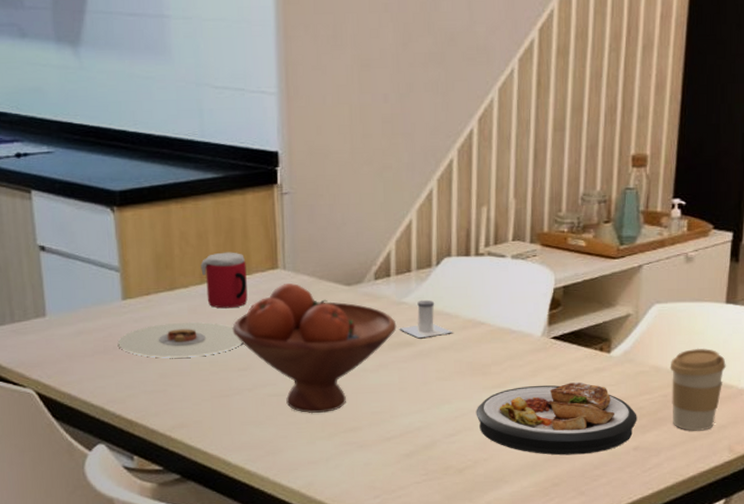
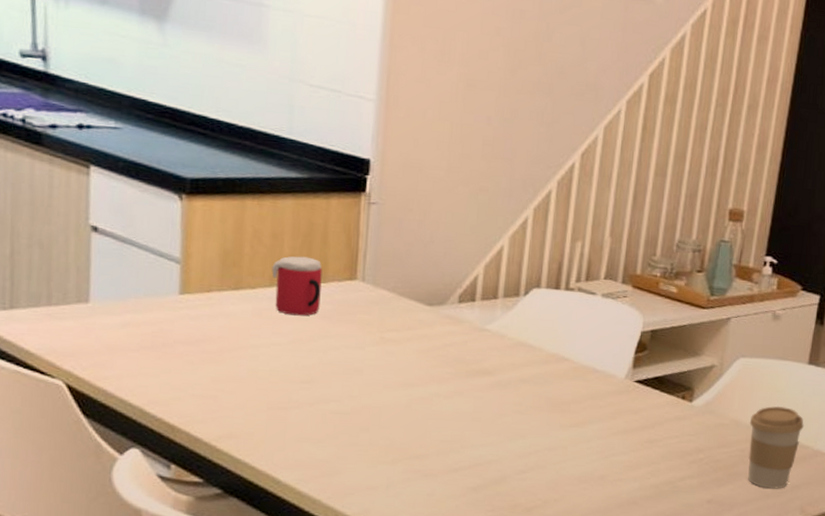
plate: present [117,322,242,358] -> none [168,324,309,364]
fruit bowl: present [232,283,397,414] -> none [299,296,477,436]
salt shaker: present [399,299,453,339] -> none [479,328,535,369]
plate: present [476,382,637,456] -> none [550,428,714,503]

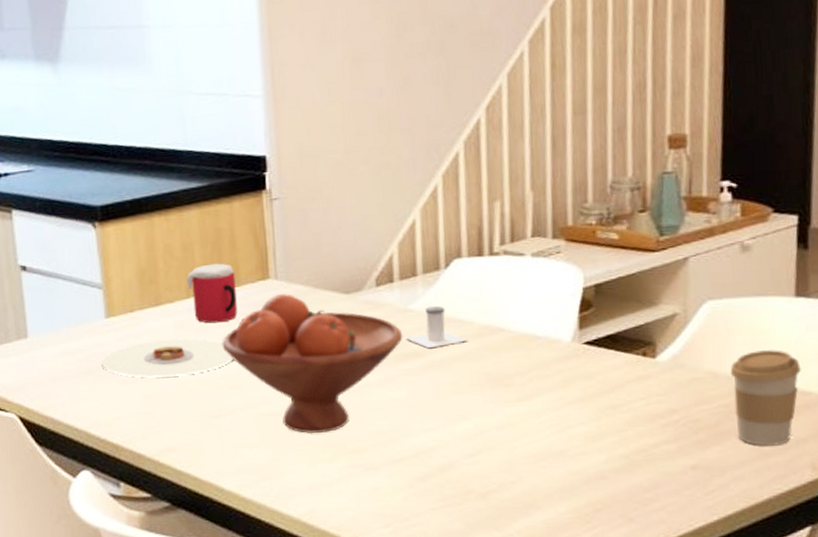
plate: none [168,324,309,364] -> present [101,338,233,378]
fruit bowl: none [299,296,477,436] -> present [222,294,403,434]
salt shaker: none [479,328,535,369] -> present [406,305,468,349]

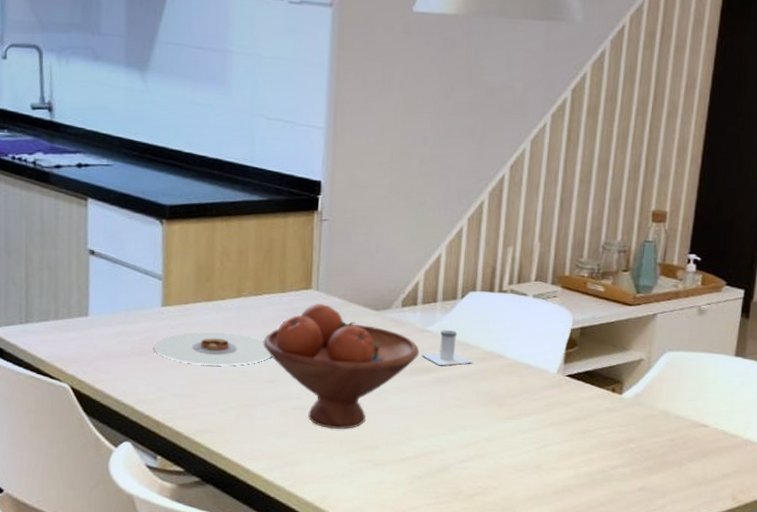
mug: present [186,263,238,324] -> none [239,269,282,323]
coffee cup: present [730,349,801,446] -> none [678,397,733,477]

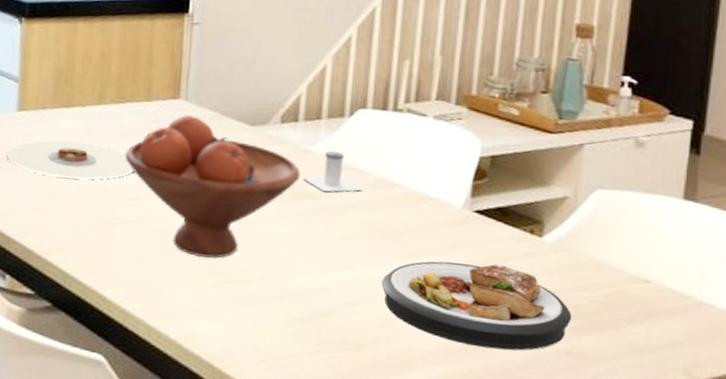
plate: none [489,420,645,491] -> present [381,261,572,351]

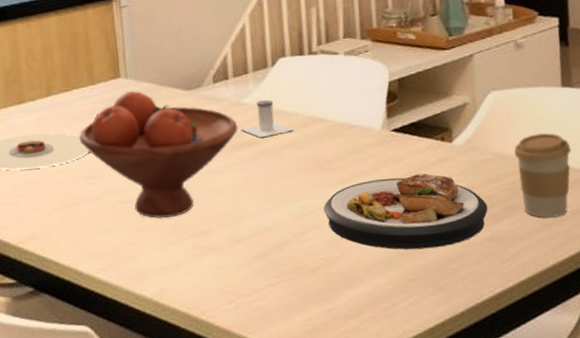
coffee cup: none [613,246,682,344] -> present [514,133,571,218]

